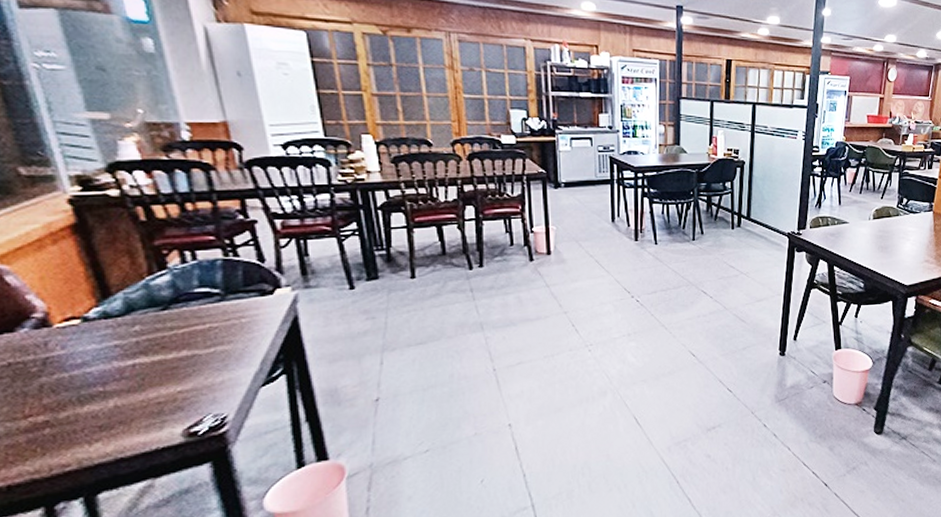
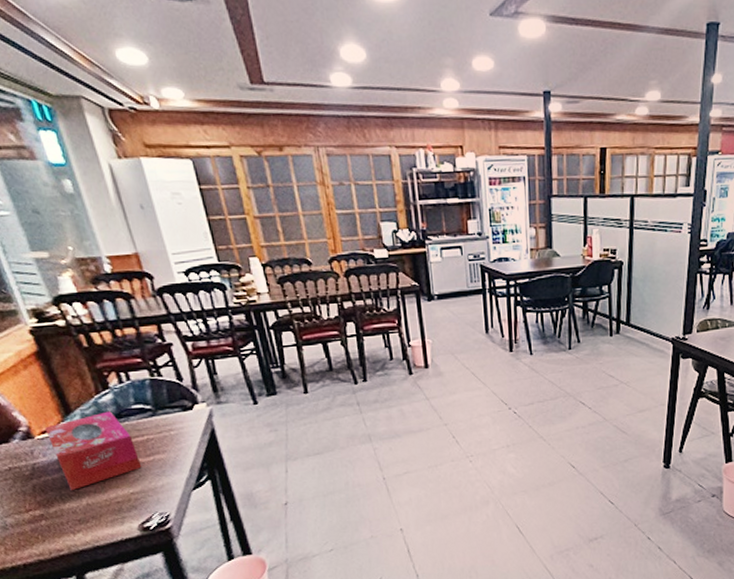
tissue box: none [70,295,198,390] -> present [45,411,142,490]

